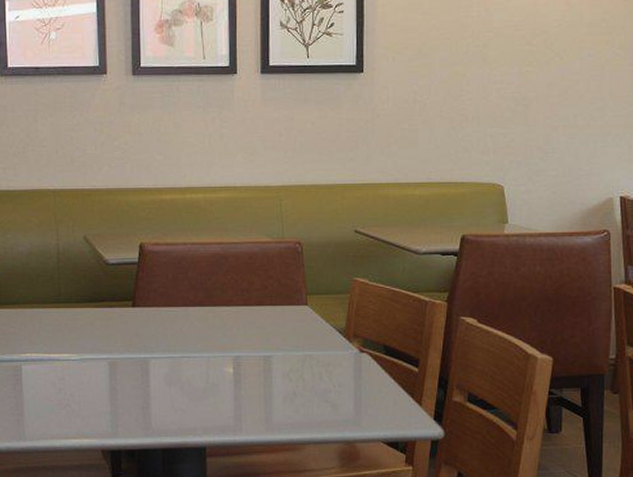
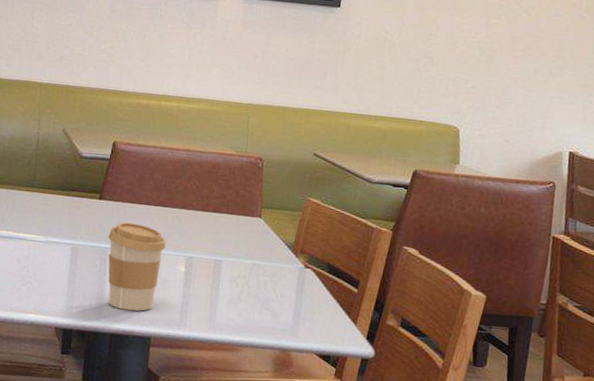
coffee cup: none [146,328,210,422] -> present [107,222,166,312]

